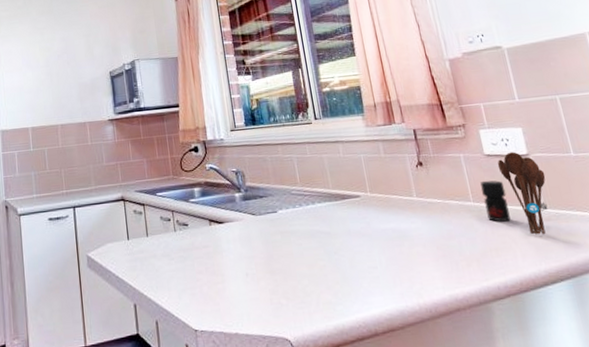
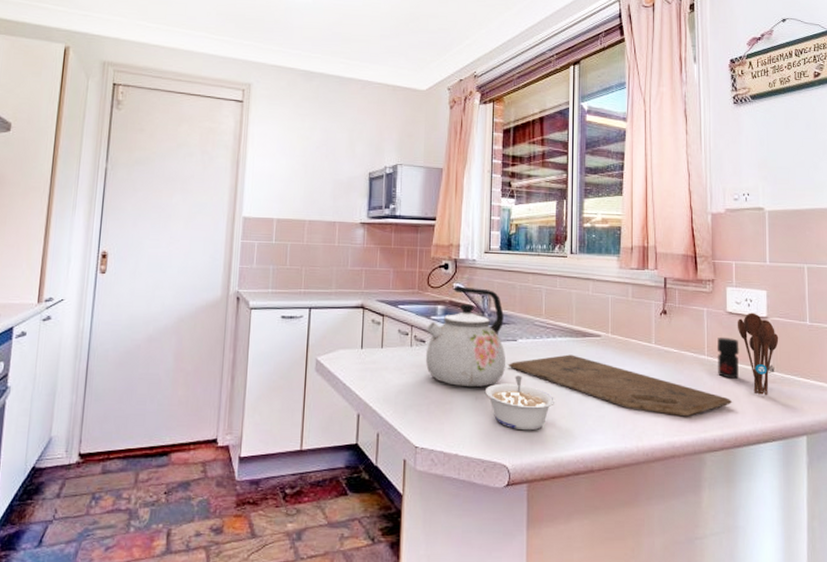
kettle: none [187,165,271,265] -> present [426,286,505,388]
legume: none [254,246,327,302] -> present [484,375,556,431]
cutting board: none [272,218,510,268] -> present [508,354,733,417]

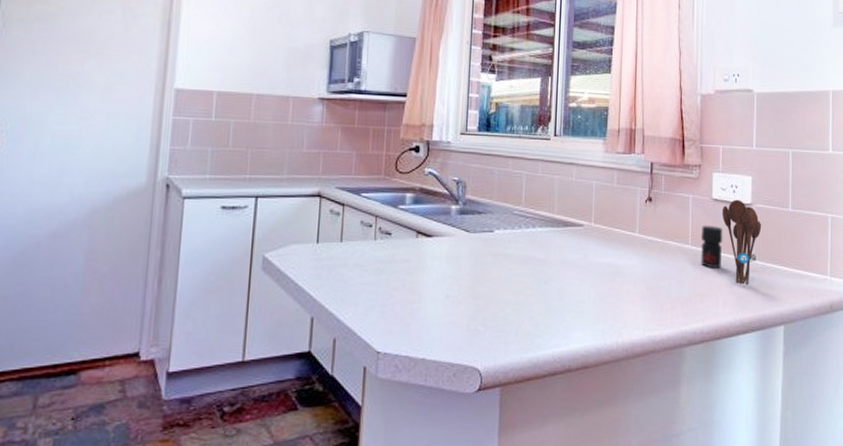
kettle: present [426,286,505,388] -> none [392,171,481,284]
legume: present [484,375,556,431] -> none [456,269,533,330]
cutting board: present [508,354,733,417] -> none [483,246,715,310]

